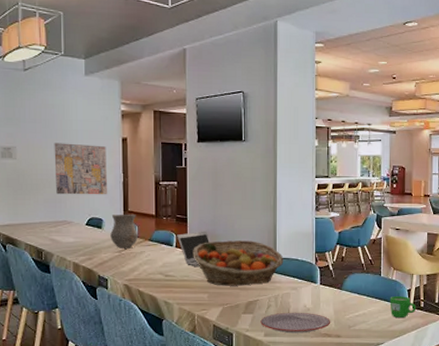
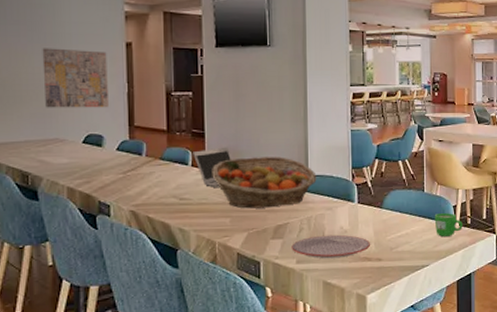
vase: present [110,214,139,249] -> none [113,129,147,169]

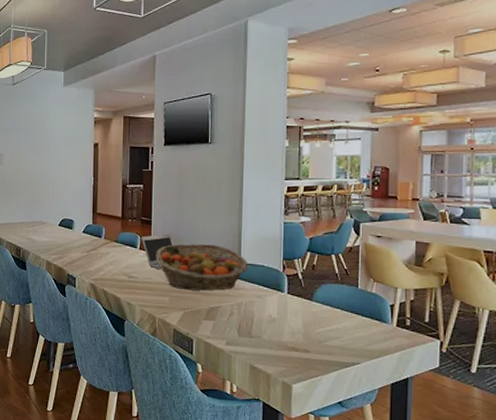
wall art: present [42,48,108,108] -> none [34,149,79,198]
plate: present [291,234,370,259] -> none [222,321,298,345]
mug: present [434,213,462,237] -> none [368,311,400,336]

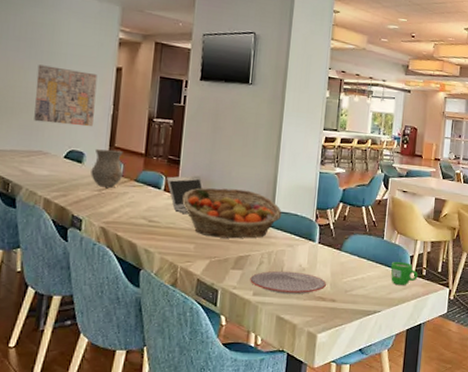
wall art: none [34,149,79,198] -> present [34,64,98,127]
vase: none [80,215,106,249] -> present [90,149,124,188]
plate: none [222,321,298,345] -> present [250,270,326,295]
mug: none [368,311,400,336] -> present [391,262,418,285]

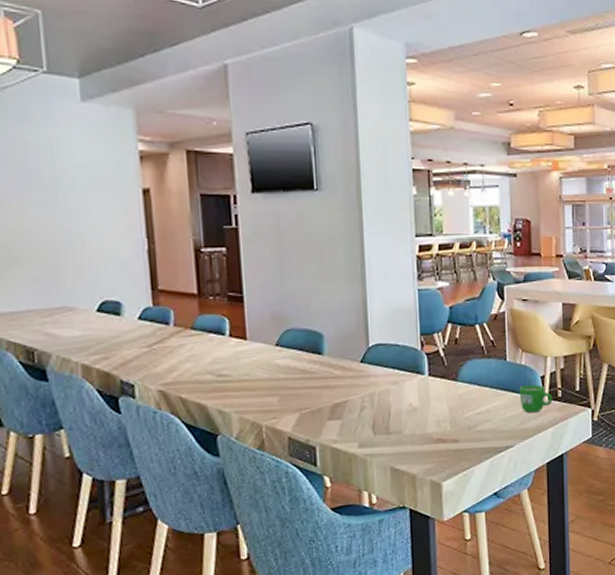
wall art: present [34,64,98,127] -> none [40,197,126,271]
vase: present [90,149,124,188] -> none [133,293,176,342]
laptop: present [166,175,204,214] -> none [230,313,278,361]
fruit basket: present [182,187,282,239] -> none [254,323,379,385]
plate: present [250,270,326,295] -> none [352,412,445,442]

